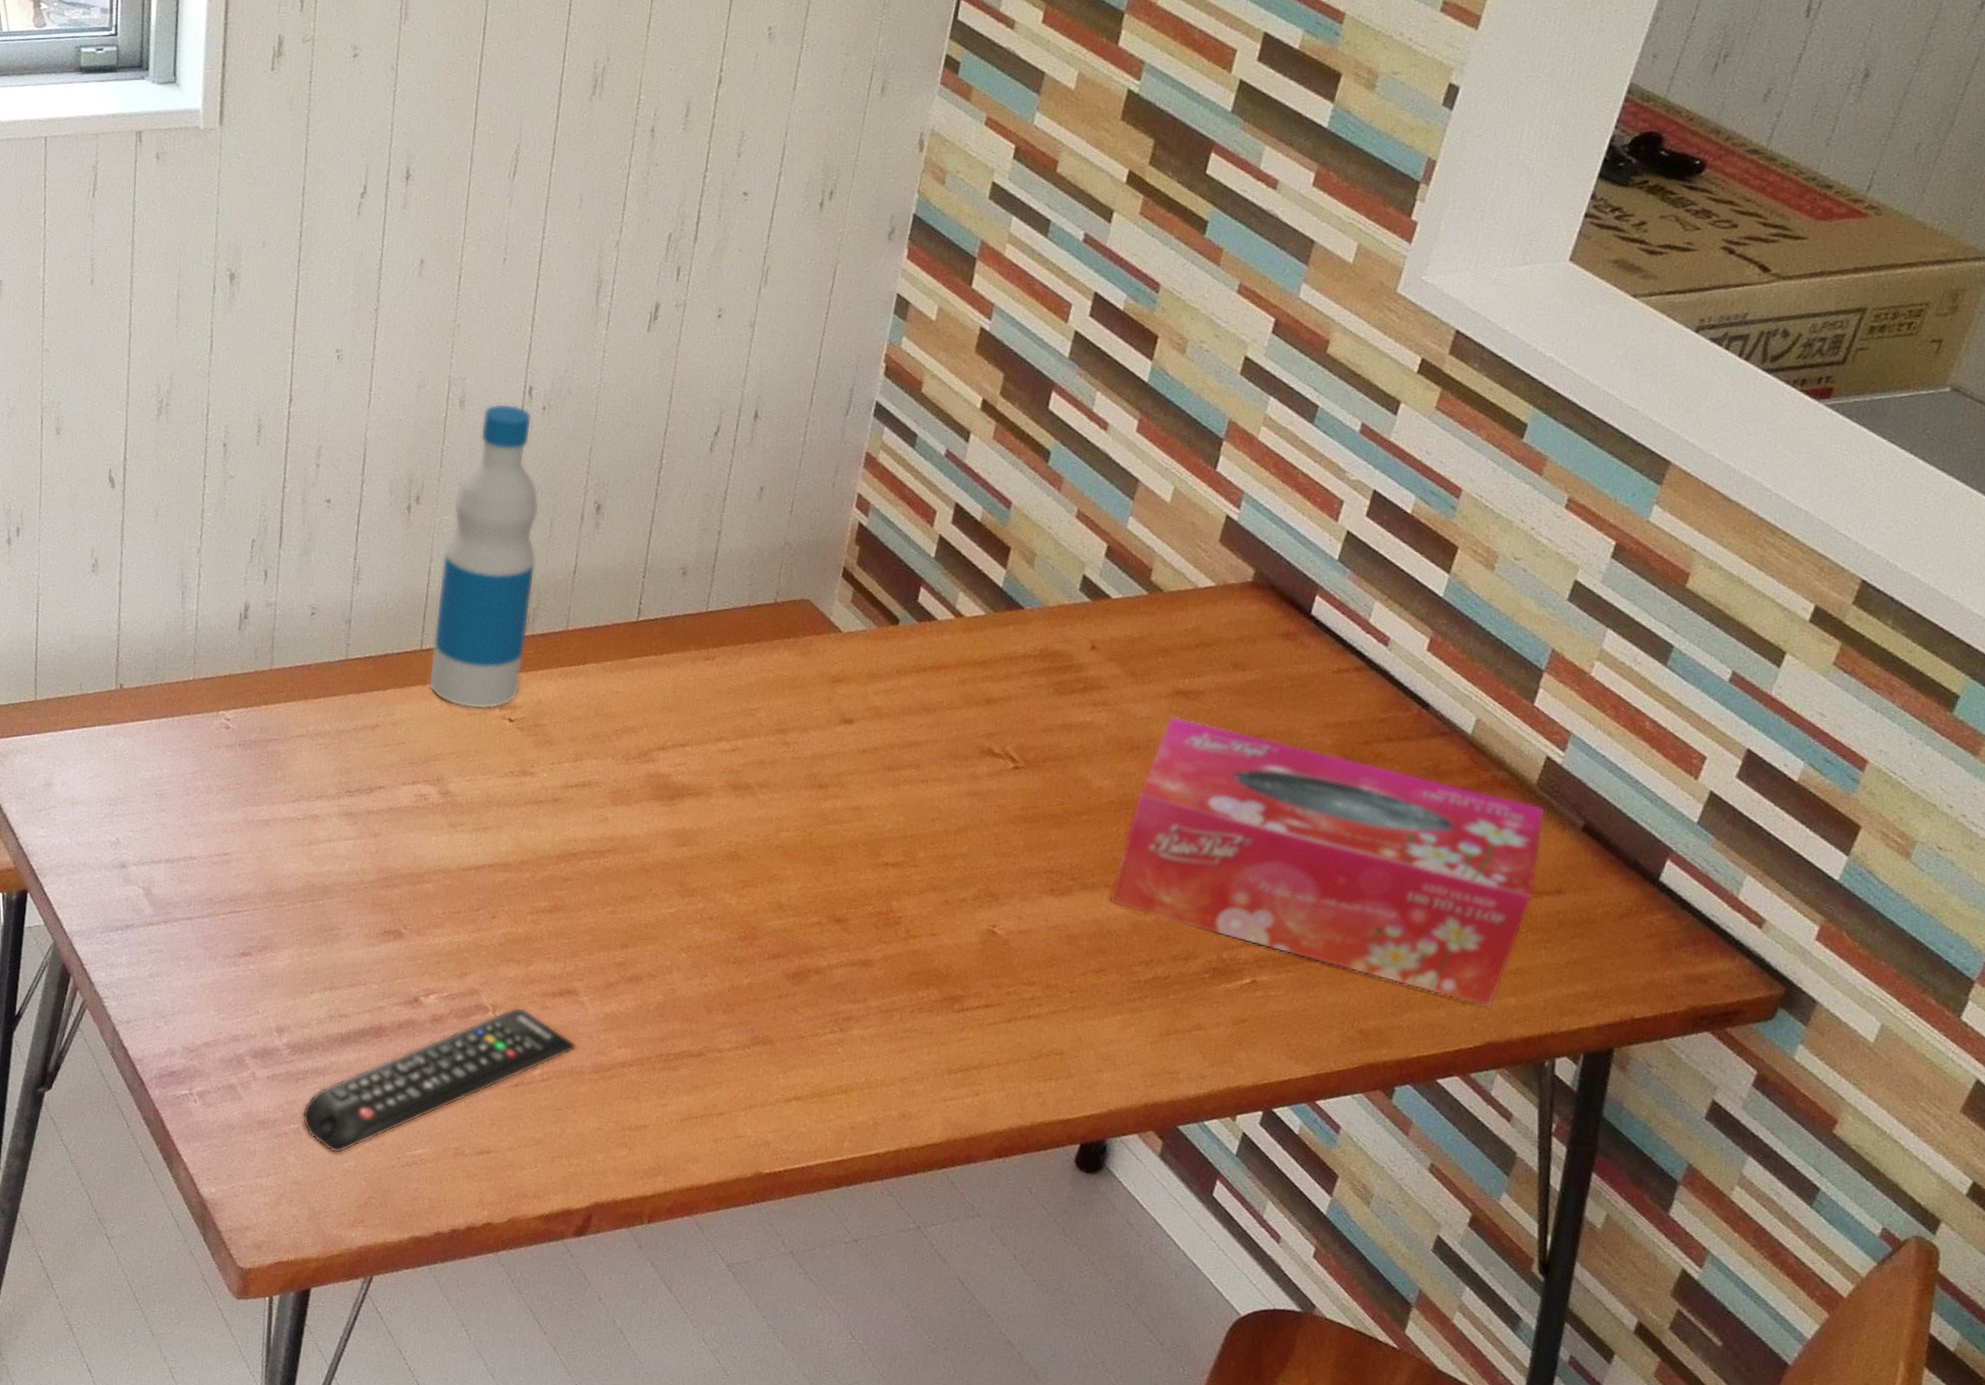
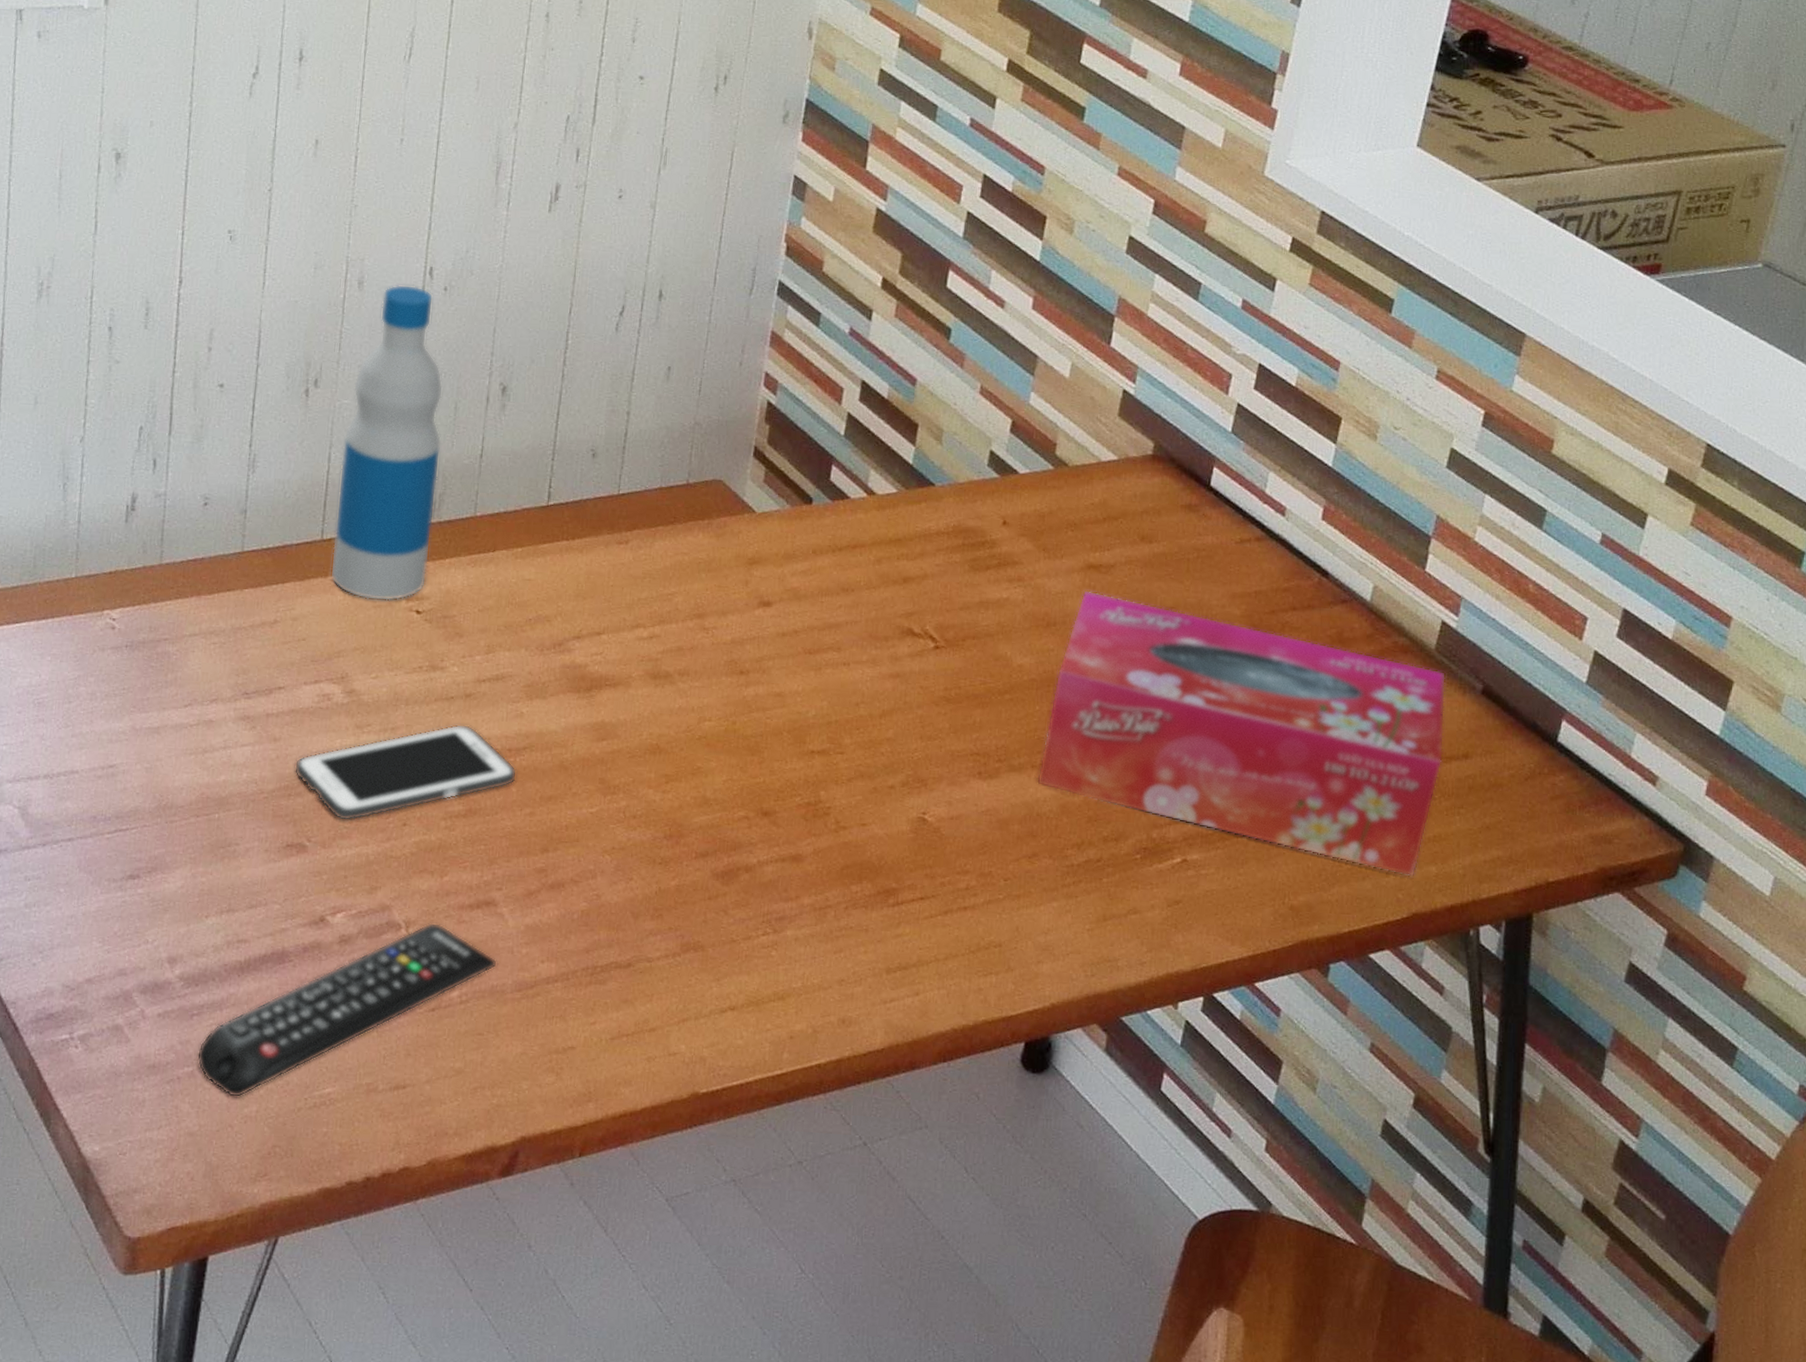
cell phone: none [392,826,601,912] -> present [294,723,517,821]

